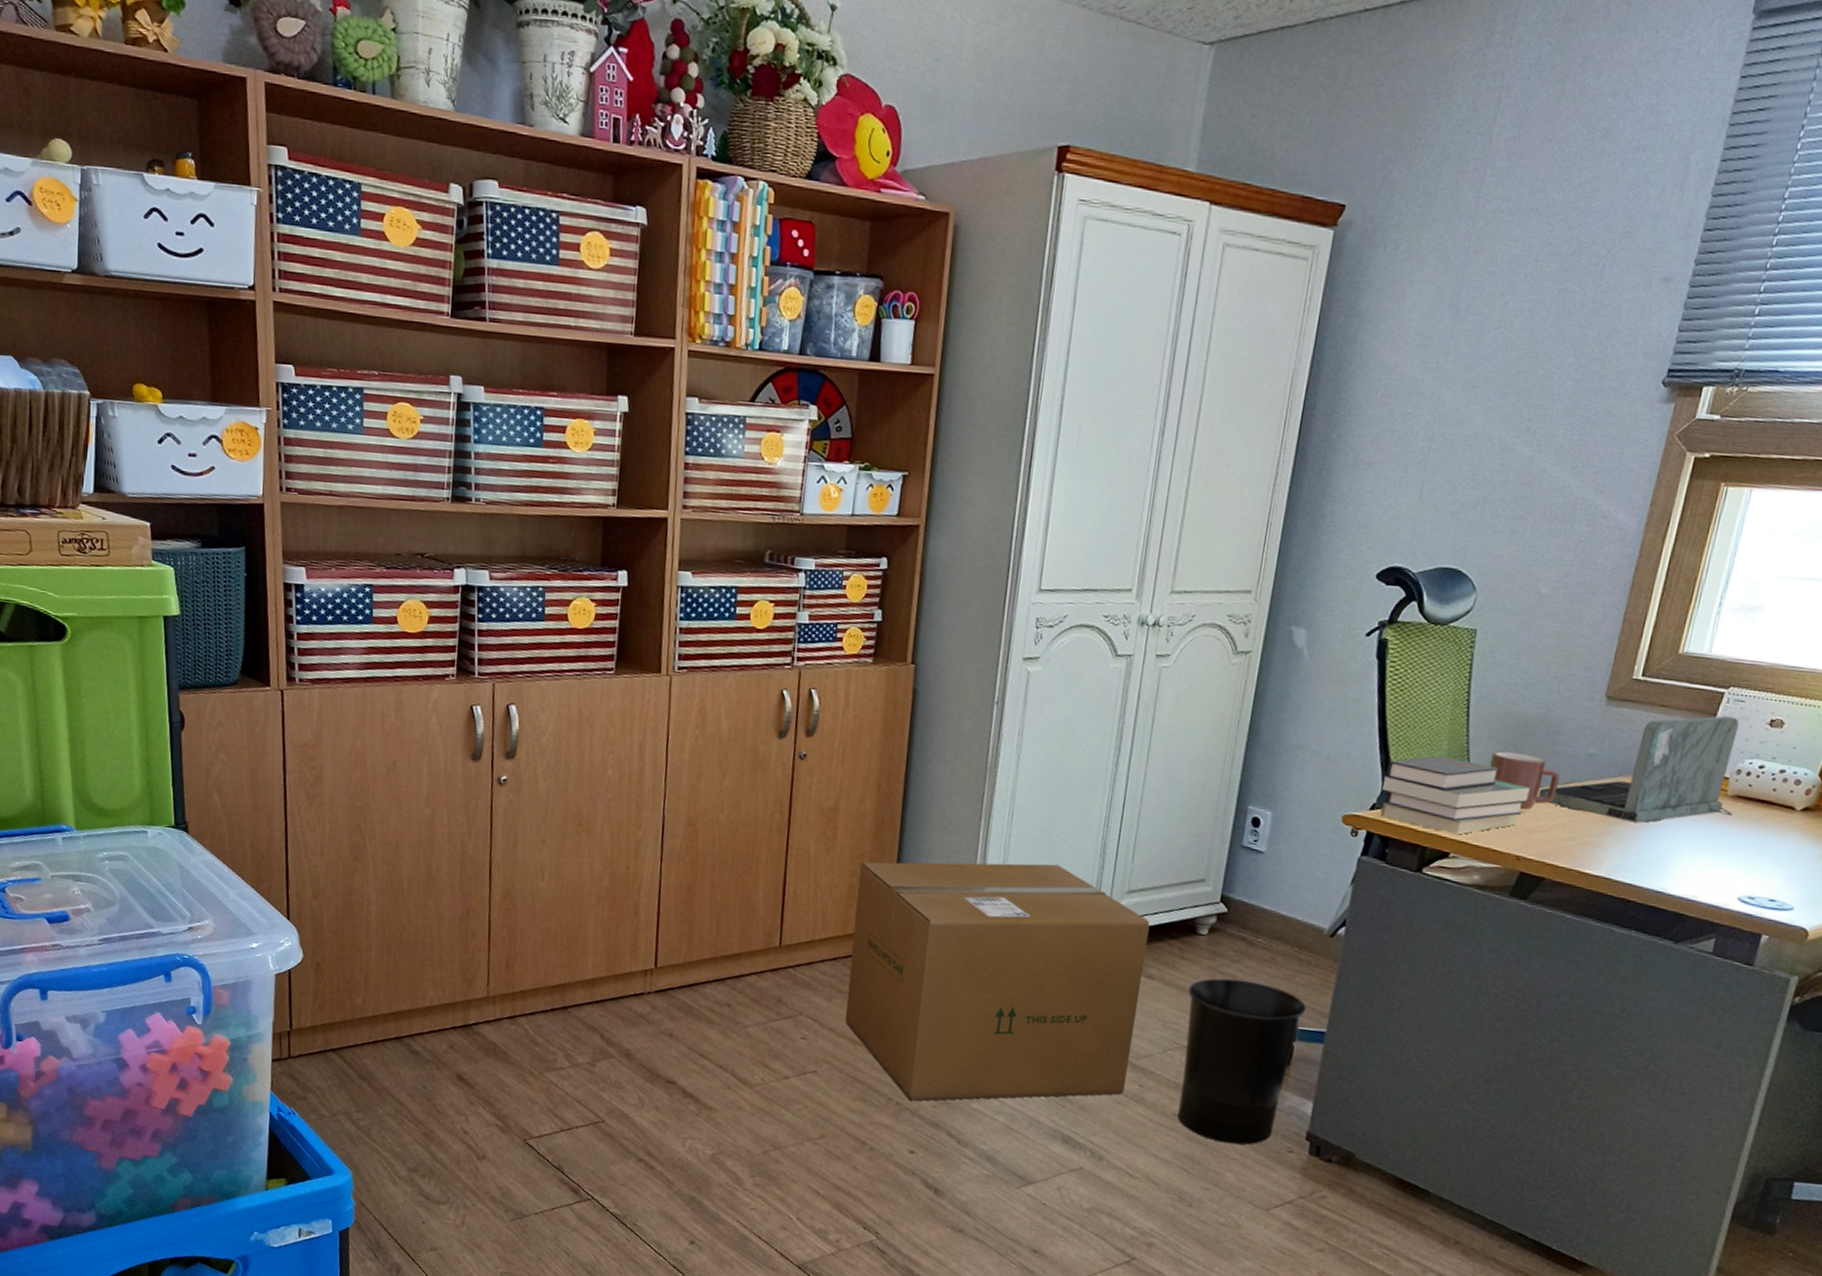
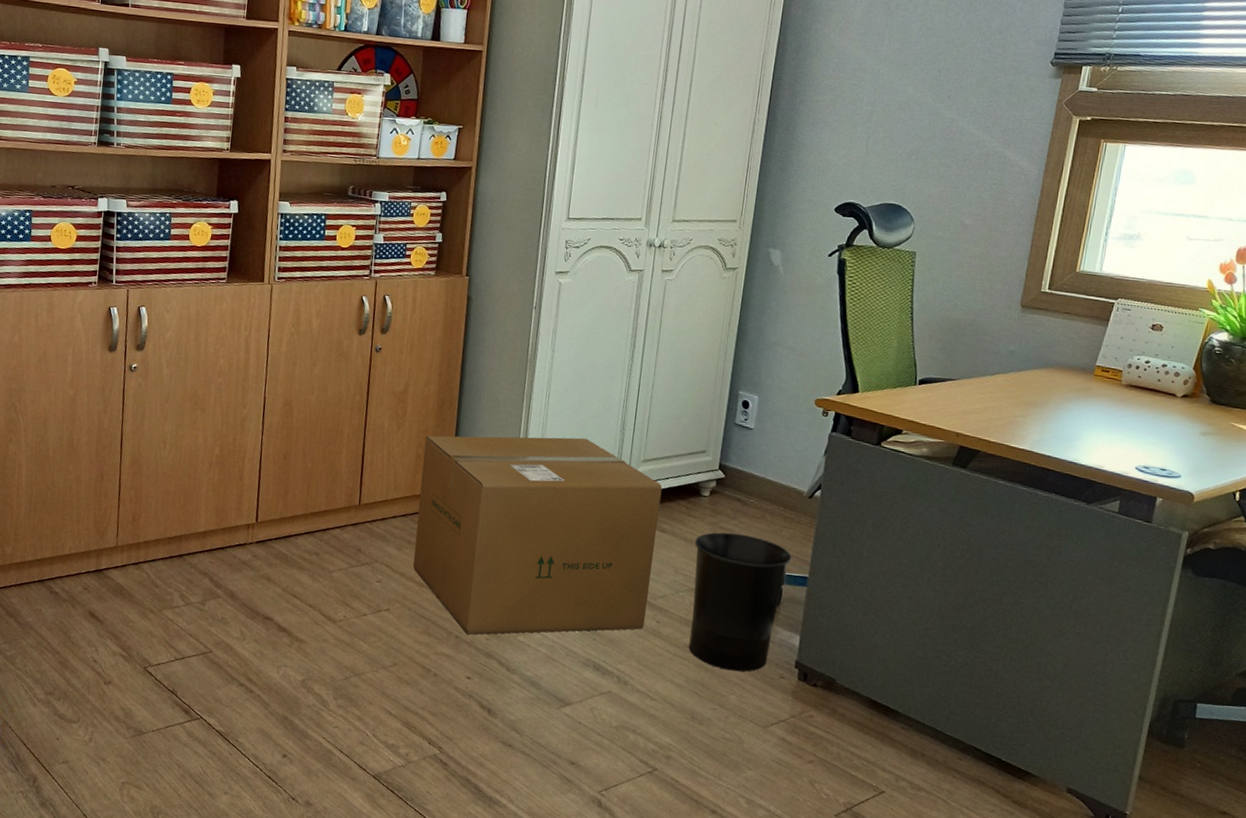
books: present [1380,755,1531,835] -> none [845,351,965,416]
mug: present [1489,751,1560,812] -> none [930,348,988,398]
laptop: present [1538,716,1739,824] -> none [971,321,1128,407]

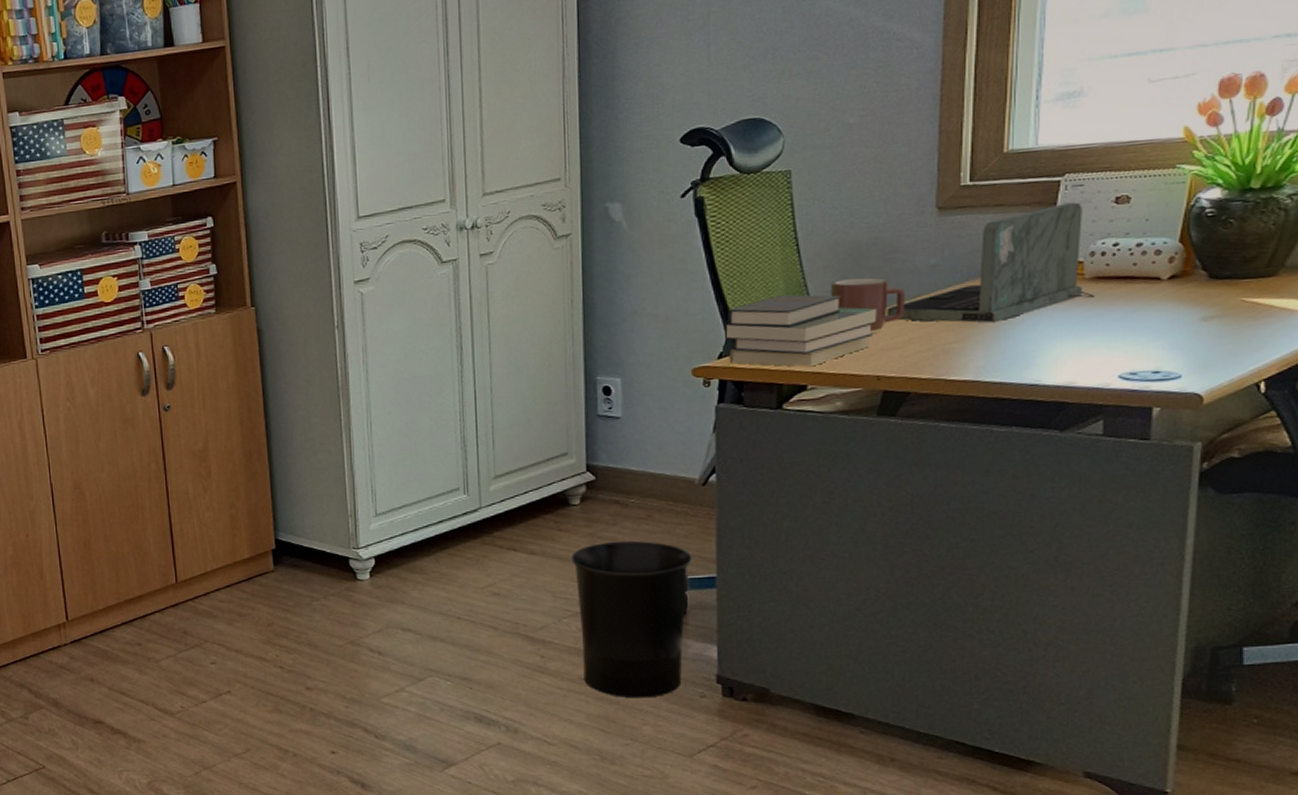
box: present [413,435,662,635] -> none [237,464,527,705]
books: none [845,351,965,416] -> present [725,294,877,367]
mug: none [930,348,988,398] -> present [830,277,905,333]
laptop: none [971,321,1128,407] -> present [887,202,1096,323]

